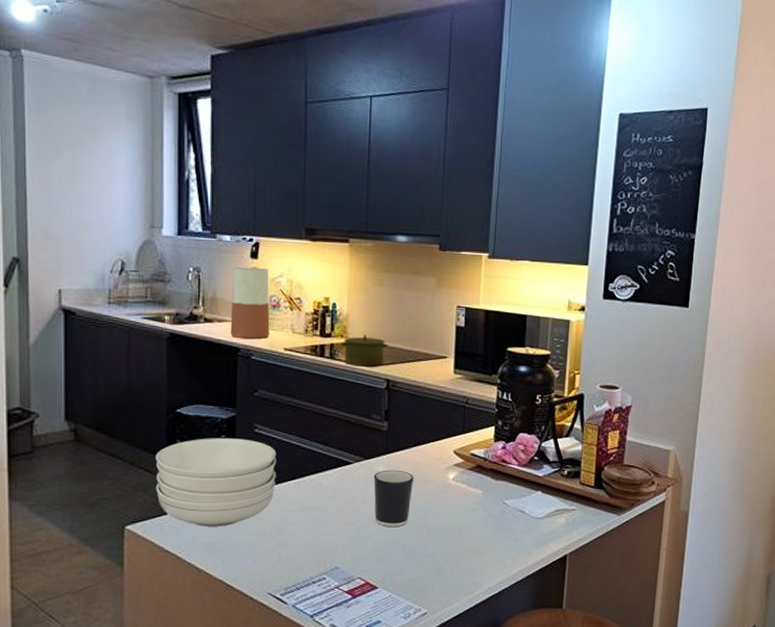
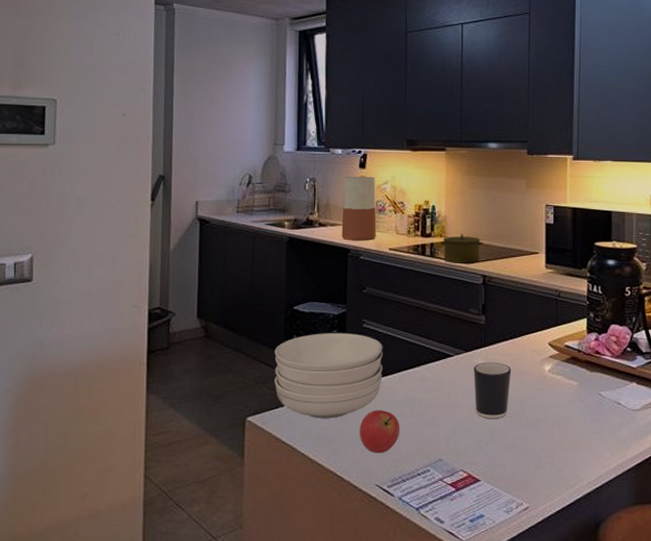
fruit: none [250,518,295,562] -> present [359,410,400,454]

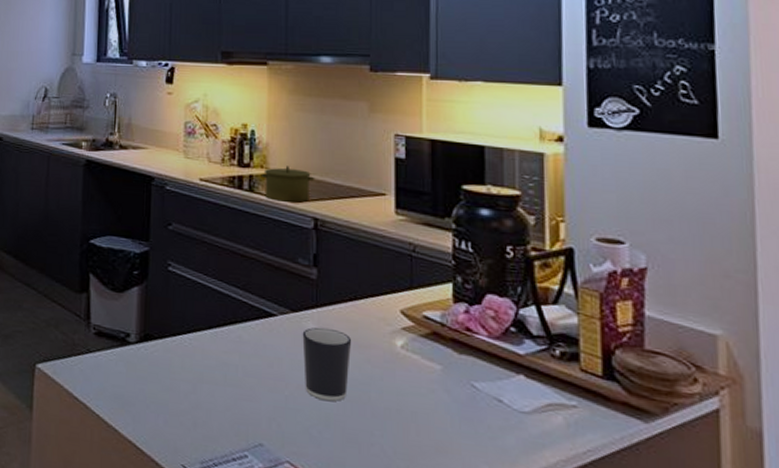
bowl: present [274,333,383,418] -> none [67,273,192,377]
vase: present [341,176,377,241] -> none [144,92,185,168]
fruit: present [359,410,400,454] -> none [162,372,212,427]

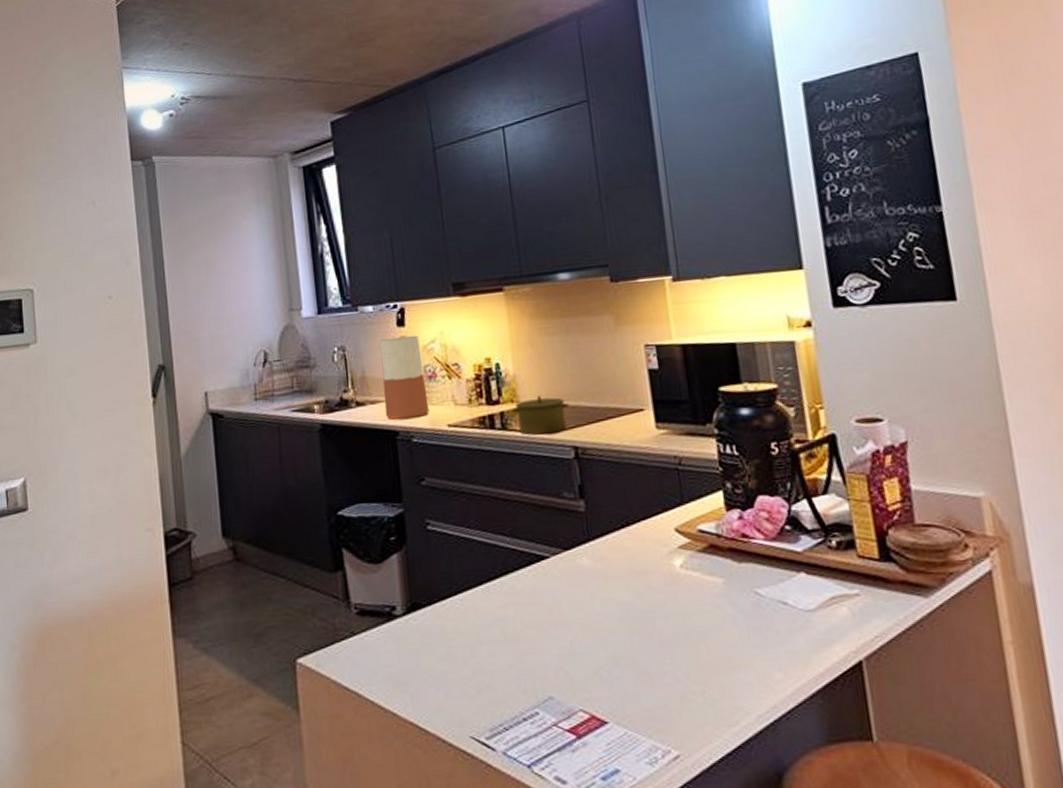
vase: none [144,92,185,168] -> present [379,335,429,420]
mug: present [302,327,352,402] -> none [578,560,633,638]

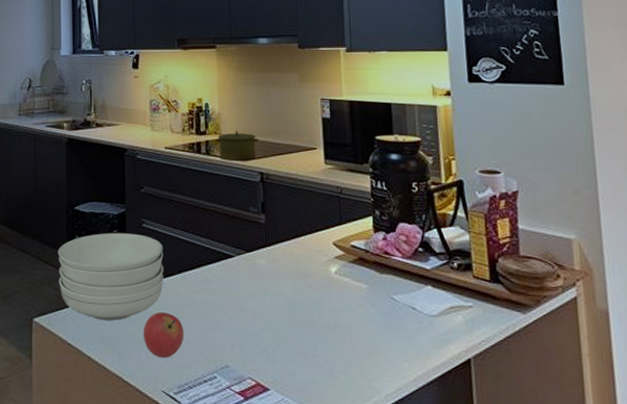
bowl: none [320,539,461,654] -> present [58,233,164,321]
vase: present [379,335,429,420] -> none [117,76,152,141]
fruit: none [439,637,494,696] -> present [143,312,185,358]

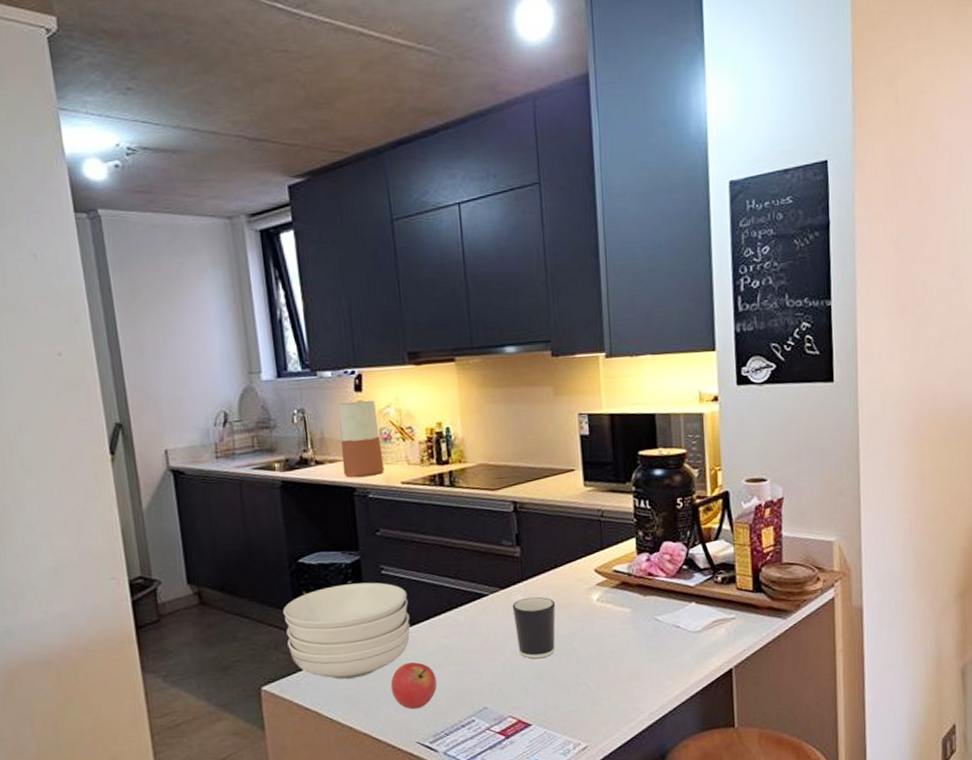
vase: none [117,76,152,141] -> present [338,400,385,478]
cooking pot: present [215,131,260,161] -> none [460,457,511,492]
mug: none [256,263,296,324] -> present [512,596,556,659]

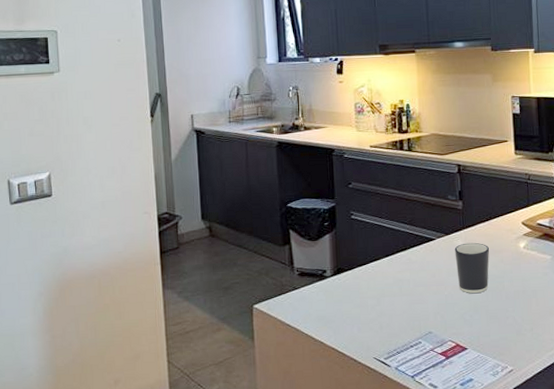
bowl: present [283,582,411,680] -> none [273,224,373,302]
vase: present [338,400,385,478] -> none [323,81,357,141]
fruit: present [390,662,438,710] -> none [355,291,392,331]

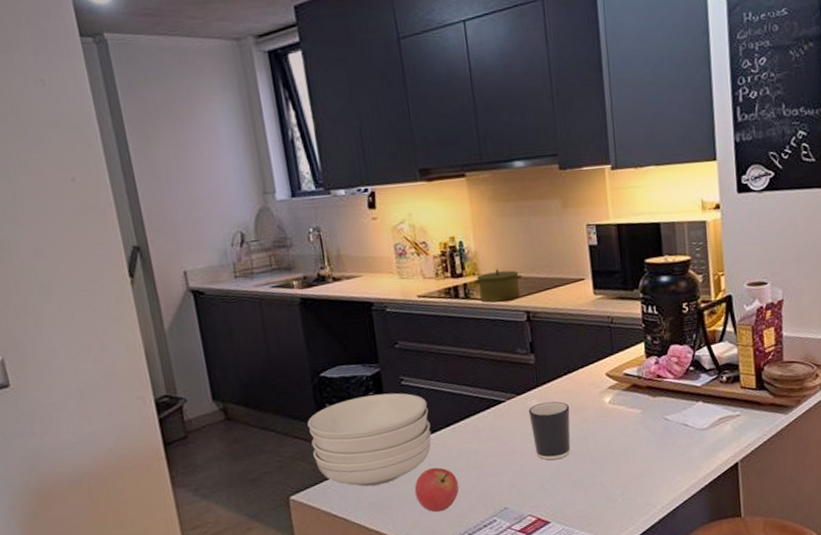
bowl: none [273,224,373,302] -> present [307,392,432,487]
fruit: none [355,291,392,331] -> present [414,467,460,513]
cooking pot: none [416,128,457,156] -> present [474,269,523,303]

